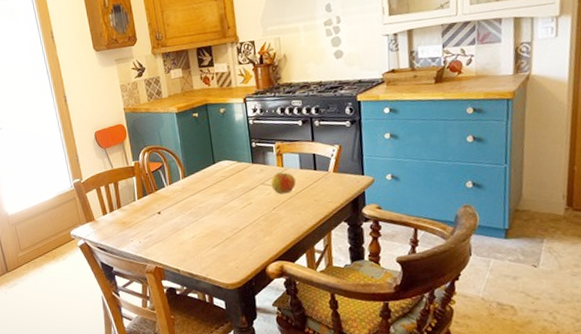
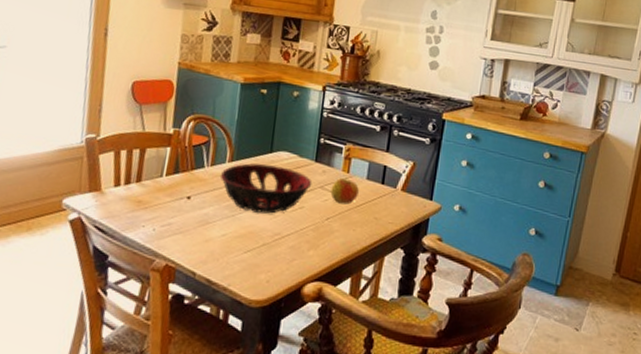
decorative bowl: none [178,173,254,215] -> present [219,163,313,214]

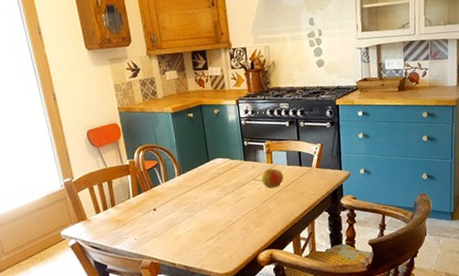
decorative bowl: present [219,163,313,214] -> none [173,170,246,210]

